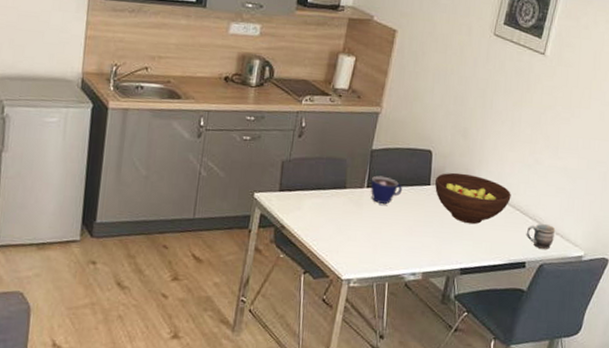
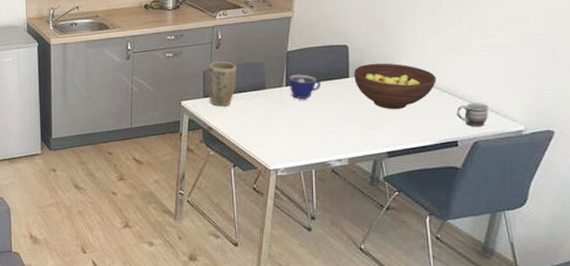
plant pot: none [284,152,318,204] -> present [207,62,236,107]

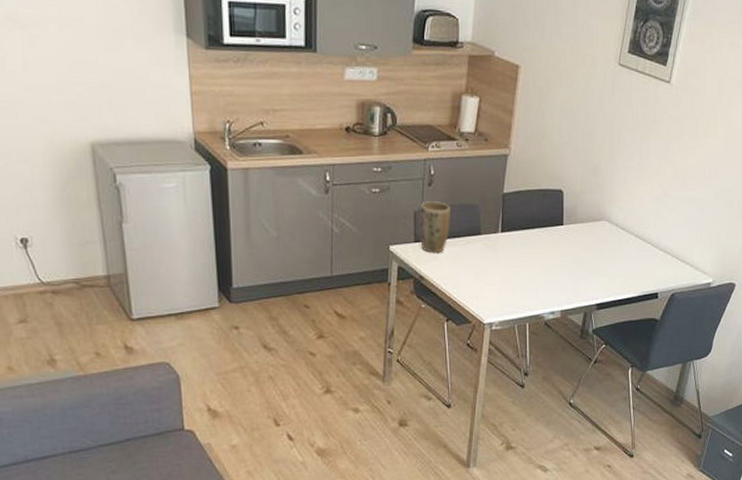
cup: present [290,74,321,100] -> none [506,219,536,248]
fruit bowl: present [354,63,436,110] -> none [568,210,642,261]
mug: present [456,103,490,128] -> none [657,255,685,280]

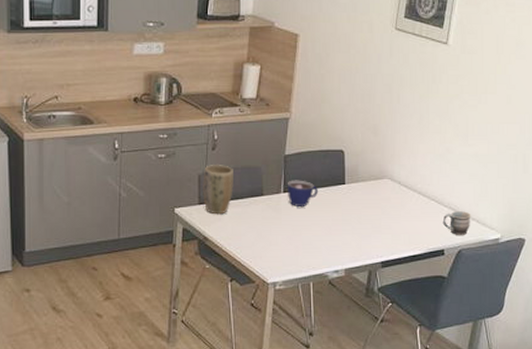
cup: none [506,219,536,248] -> present [288,180,318,208]
mug: none [657,255,685,280] -> present [442,211,471,236]

